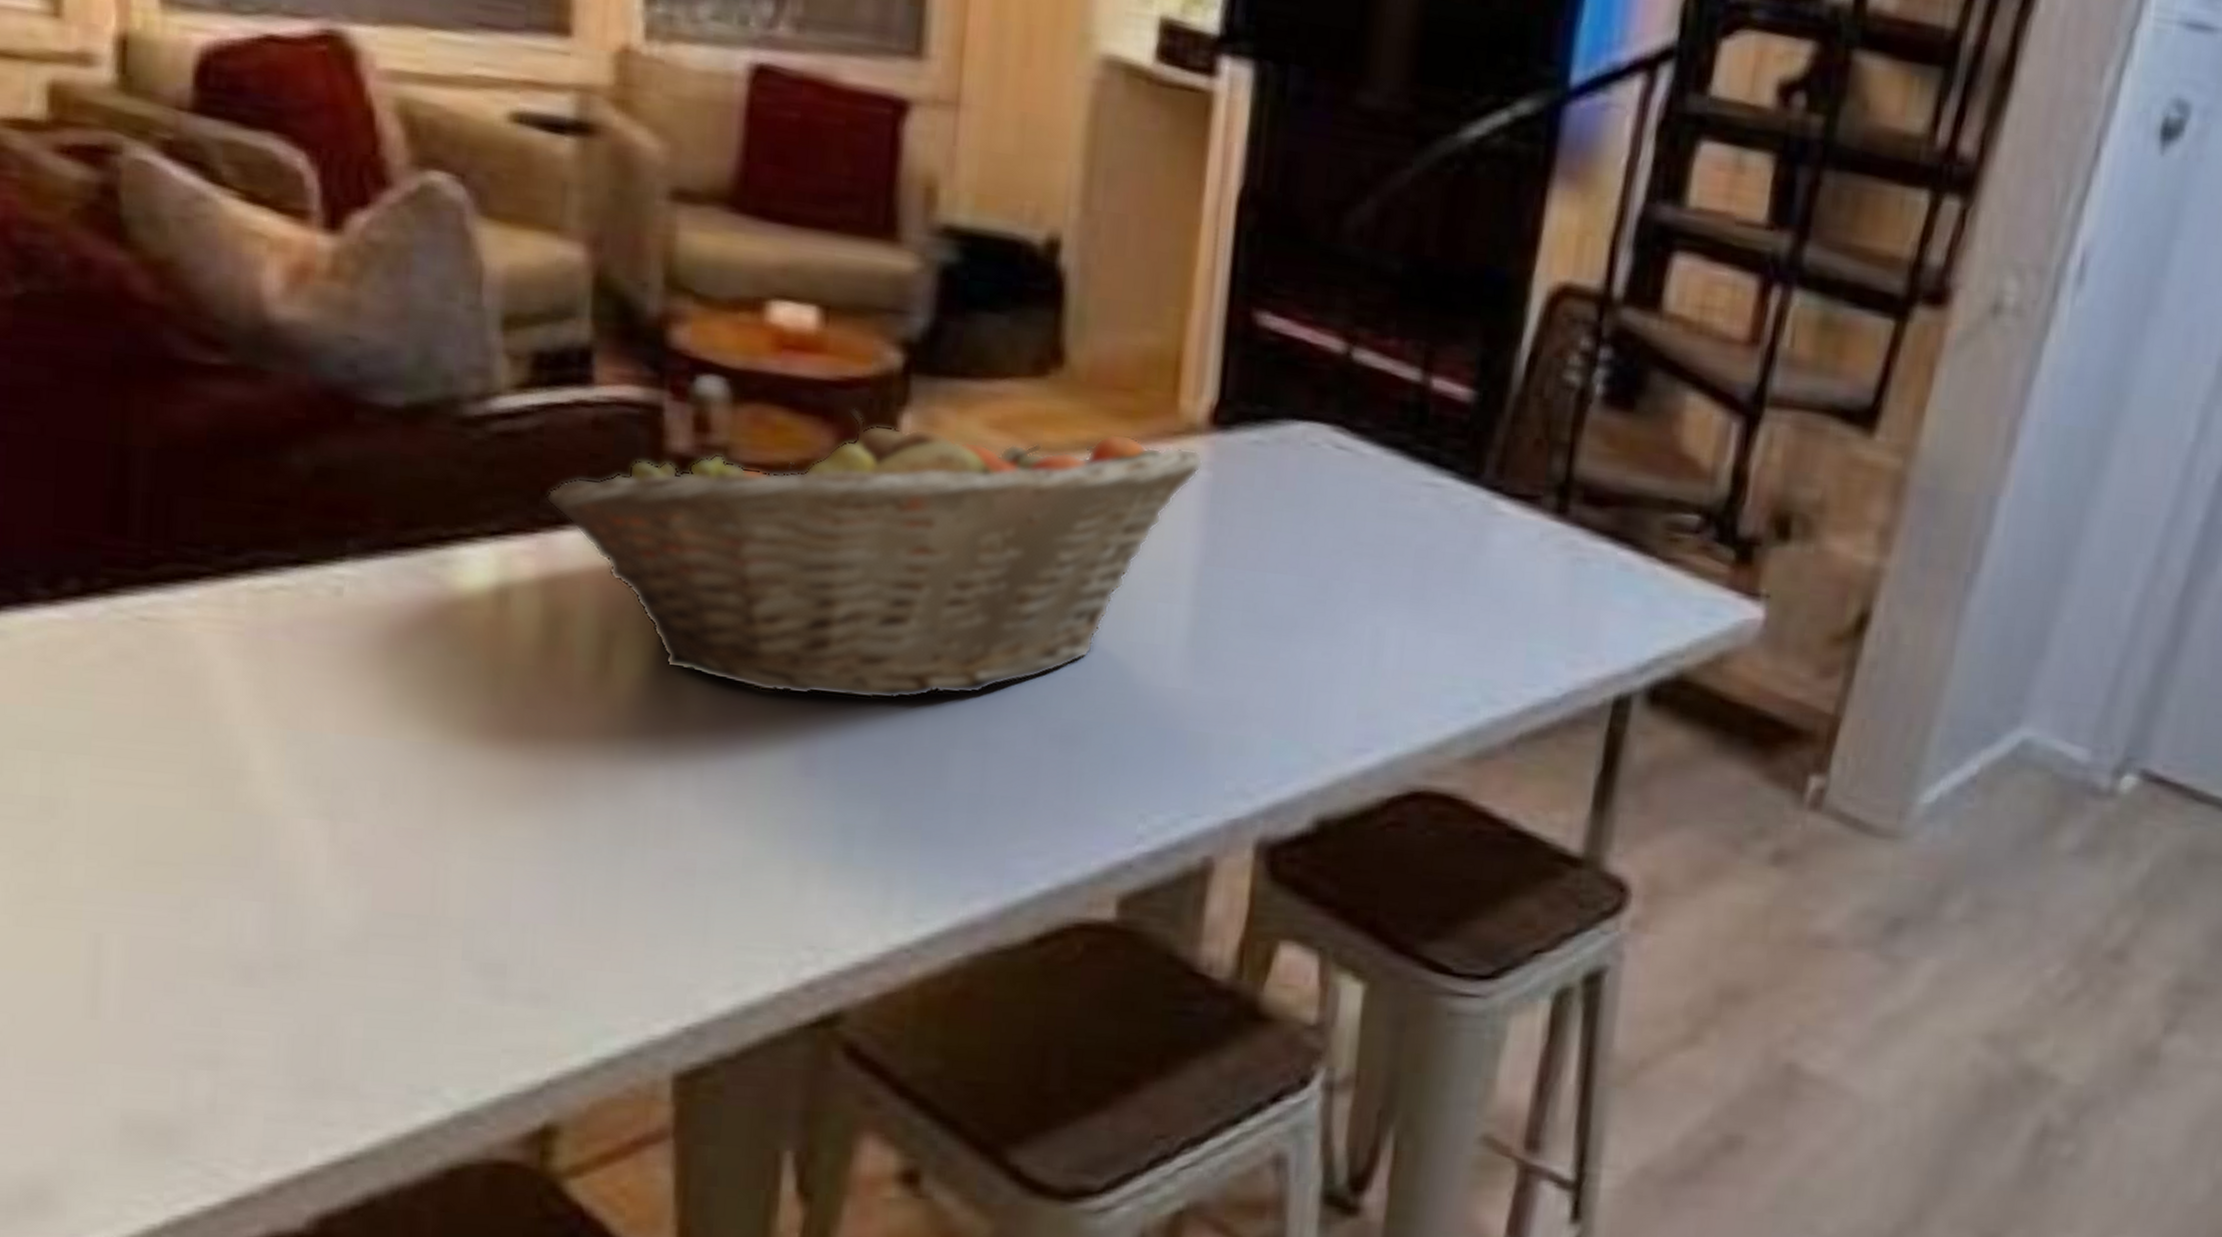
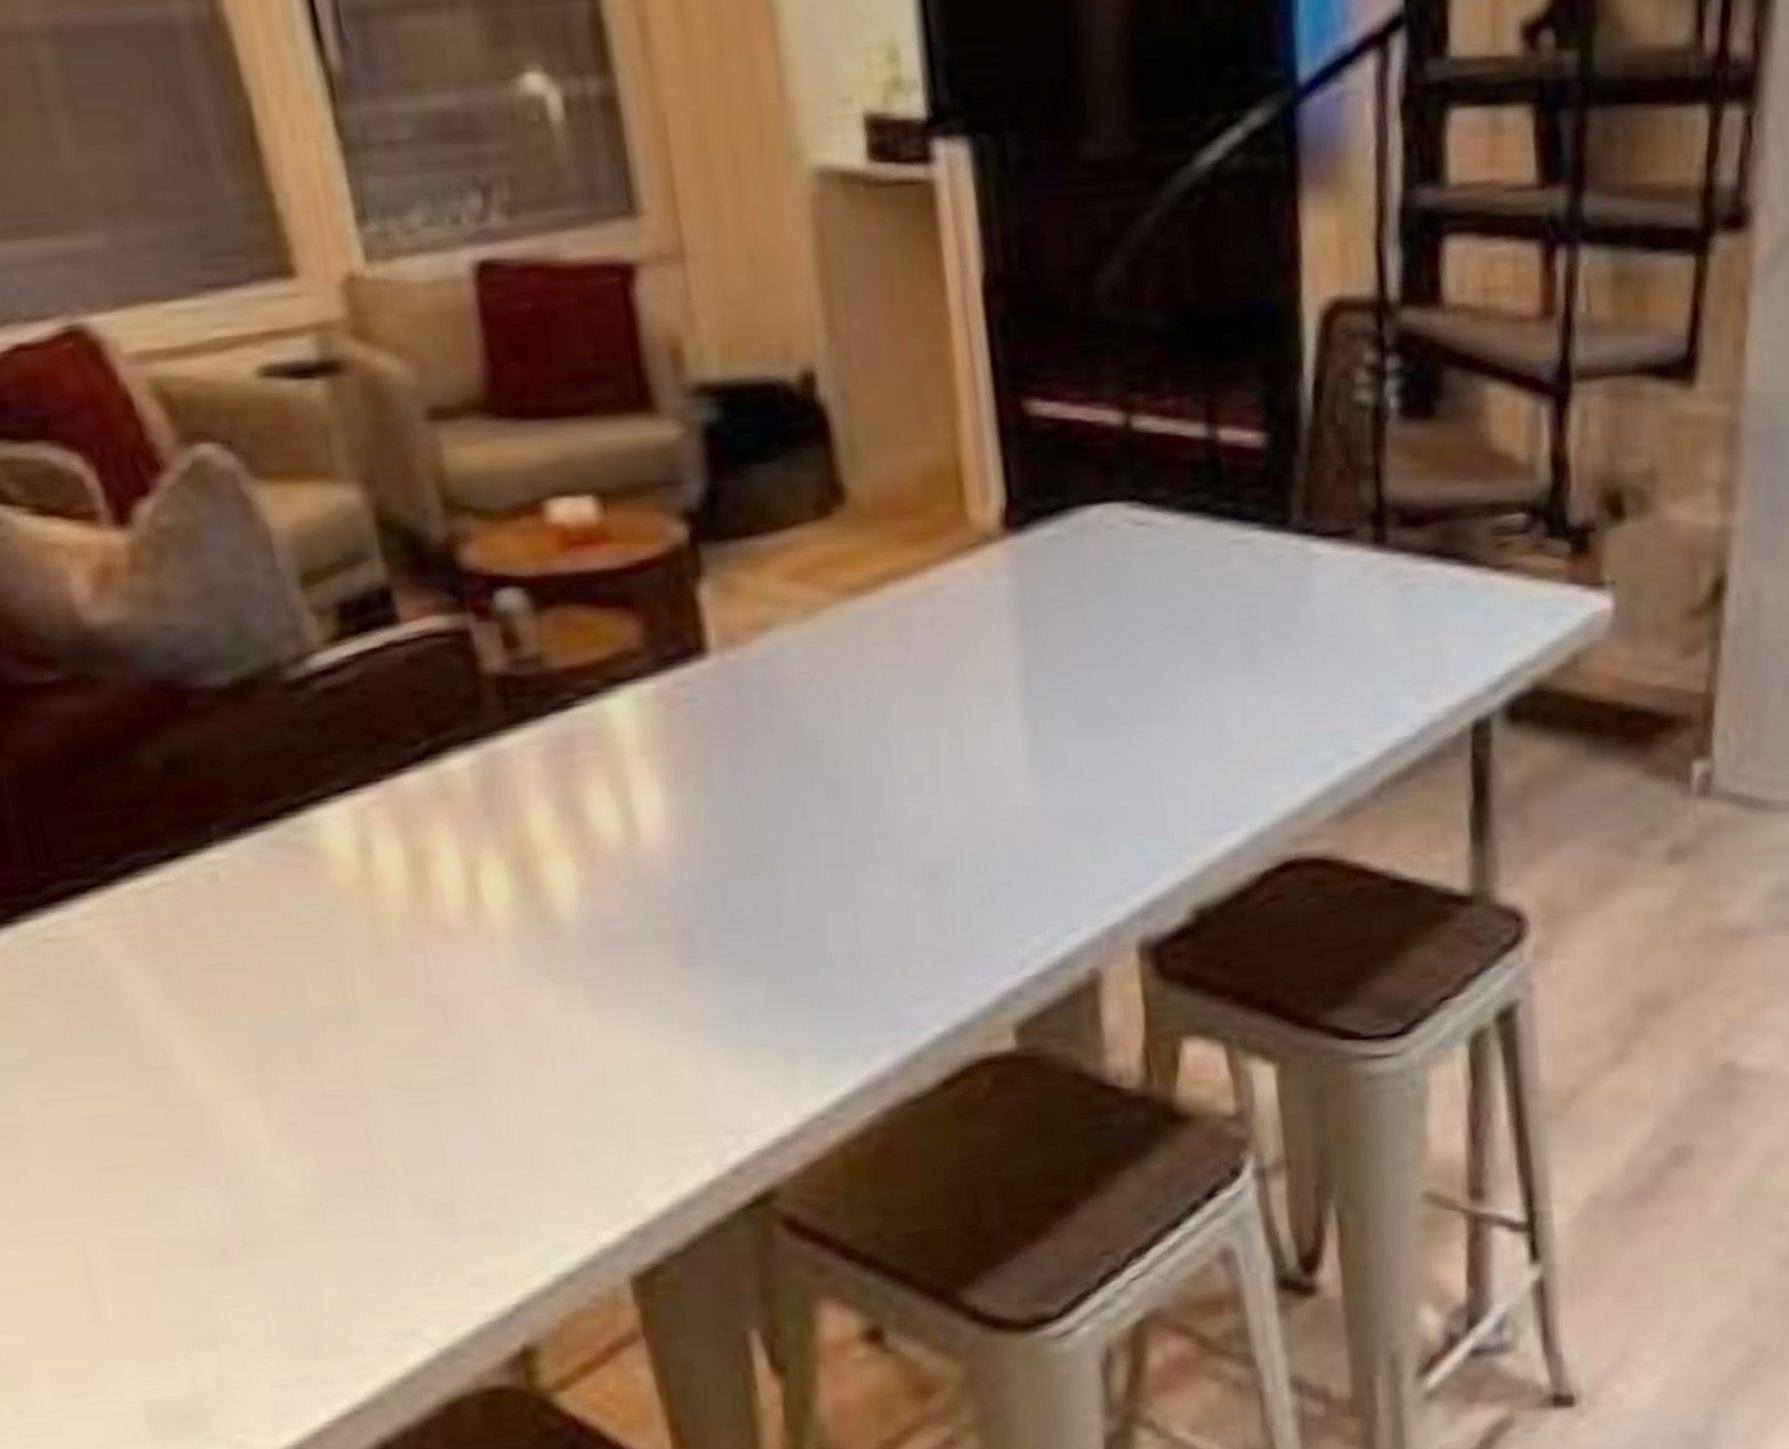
fruit basket: present [545,407,1203,700] -> none [381,558,1005,892]

